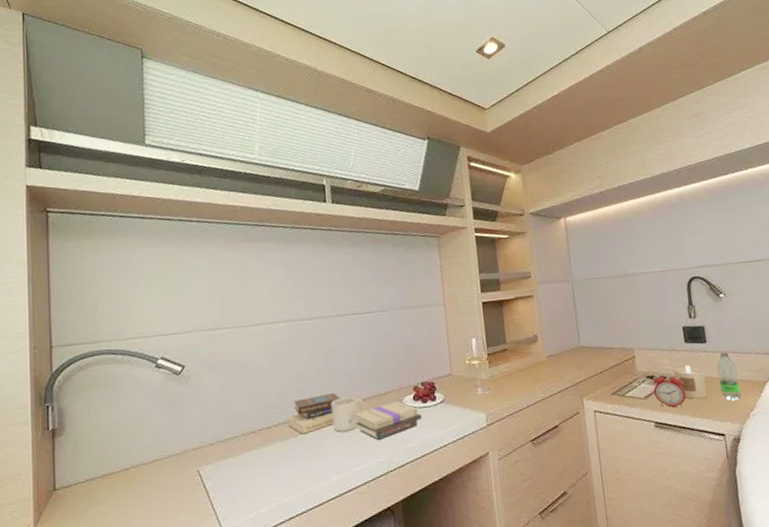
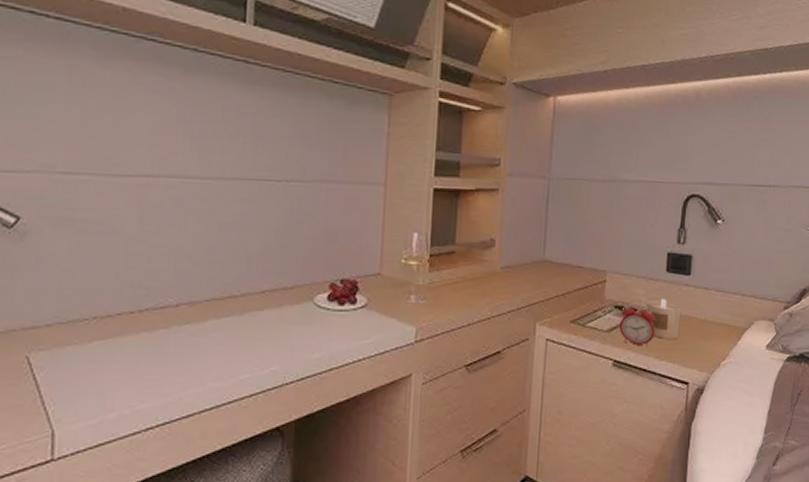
books: present [286,393,340,435] -> none [156,279,233,326]
mug: present [331,397,366,432] -> none [218,286,265,328]
books: present [354,401,422,440] -> none [247,299,336,344]
bottle: present [717,352,742,401] -> none [694,289,718,346]

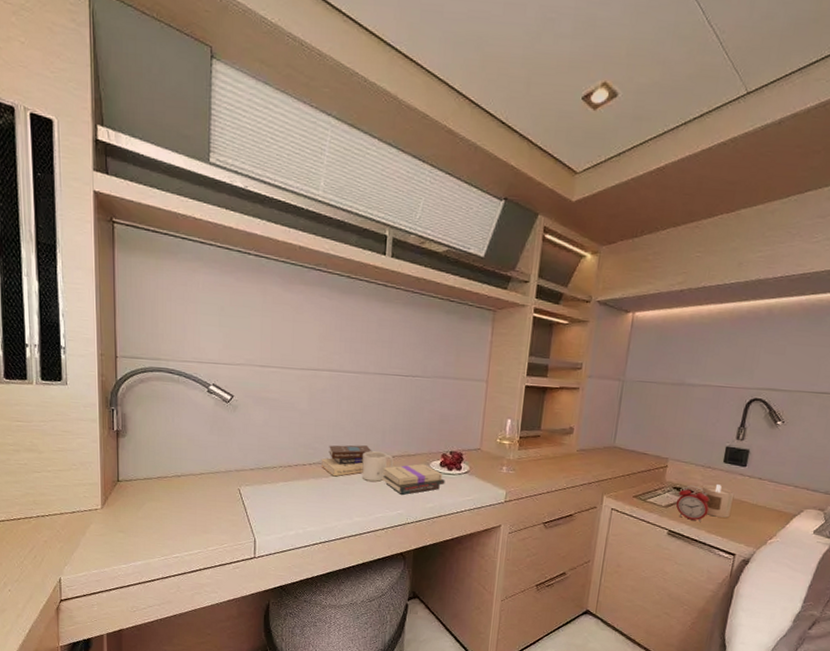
books: none [156,279,233,326] -> present [320,445,372,477]
mug: none [218,286,265,328] -> present [362,451,394,482]
books: none [247,299,336,344] -> present [382,464,445,495]

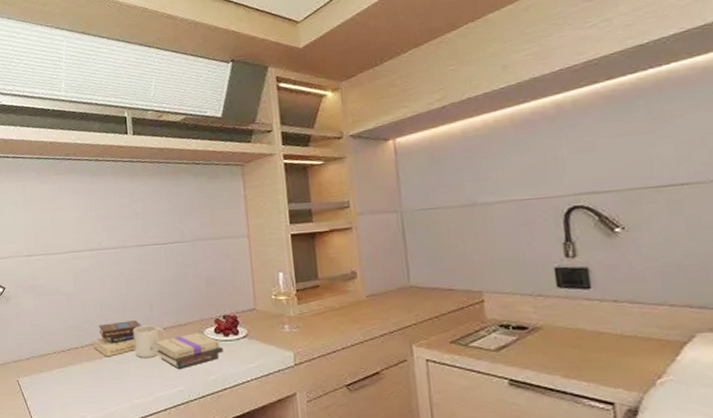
alarm clock: present [675,485,709,522] -> none [508,319,557,365]
candle: present [701,484,735,519] -> none [538,315,590,358]

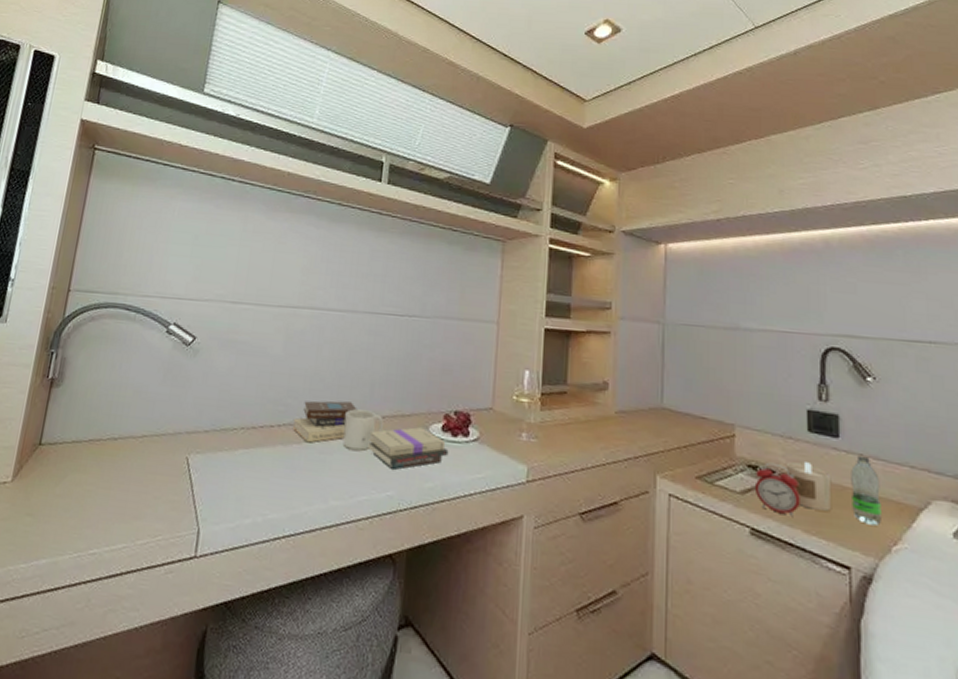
alarm clock: none [508,319,557,365] -> present [754,462,800,516]
candle: none [538,315,590,358] -> present [785,462,832,513]
bottle: none [606,302,644,363] -> present [851,455,883,526]

